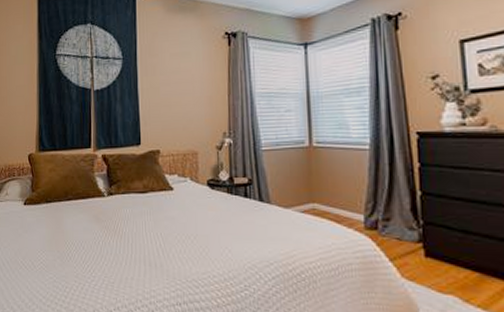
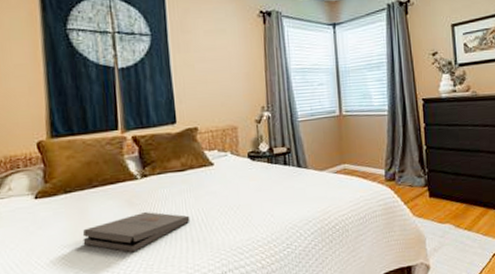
pizza box: none [57,230,149,268] -> present [82,212,190,253]

